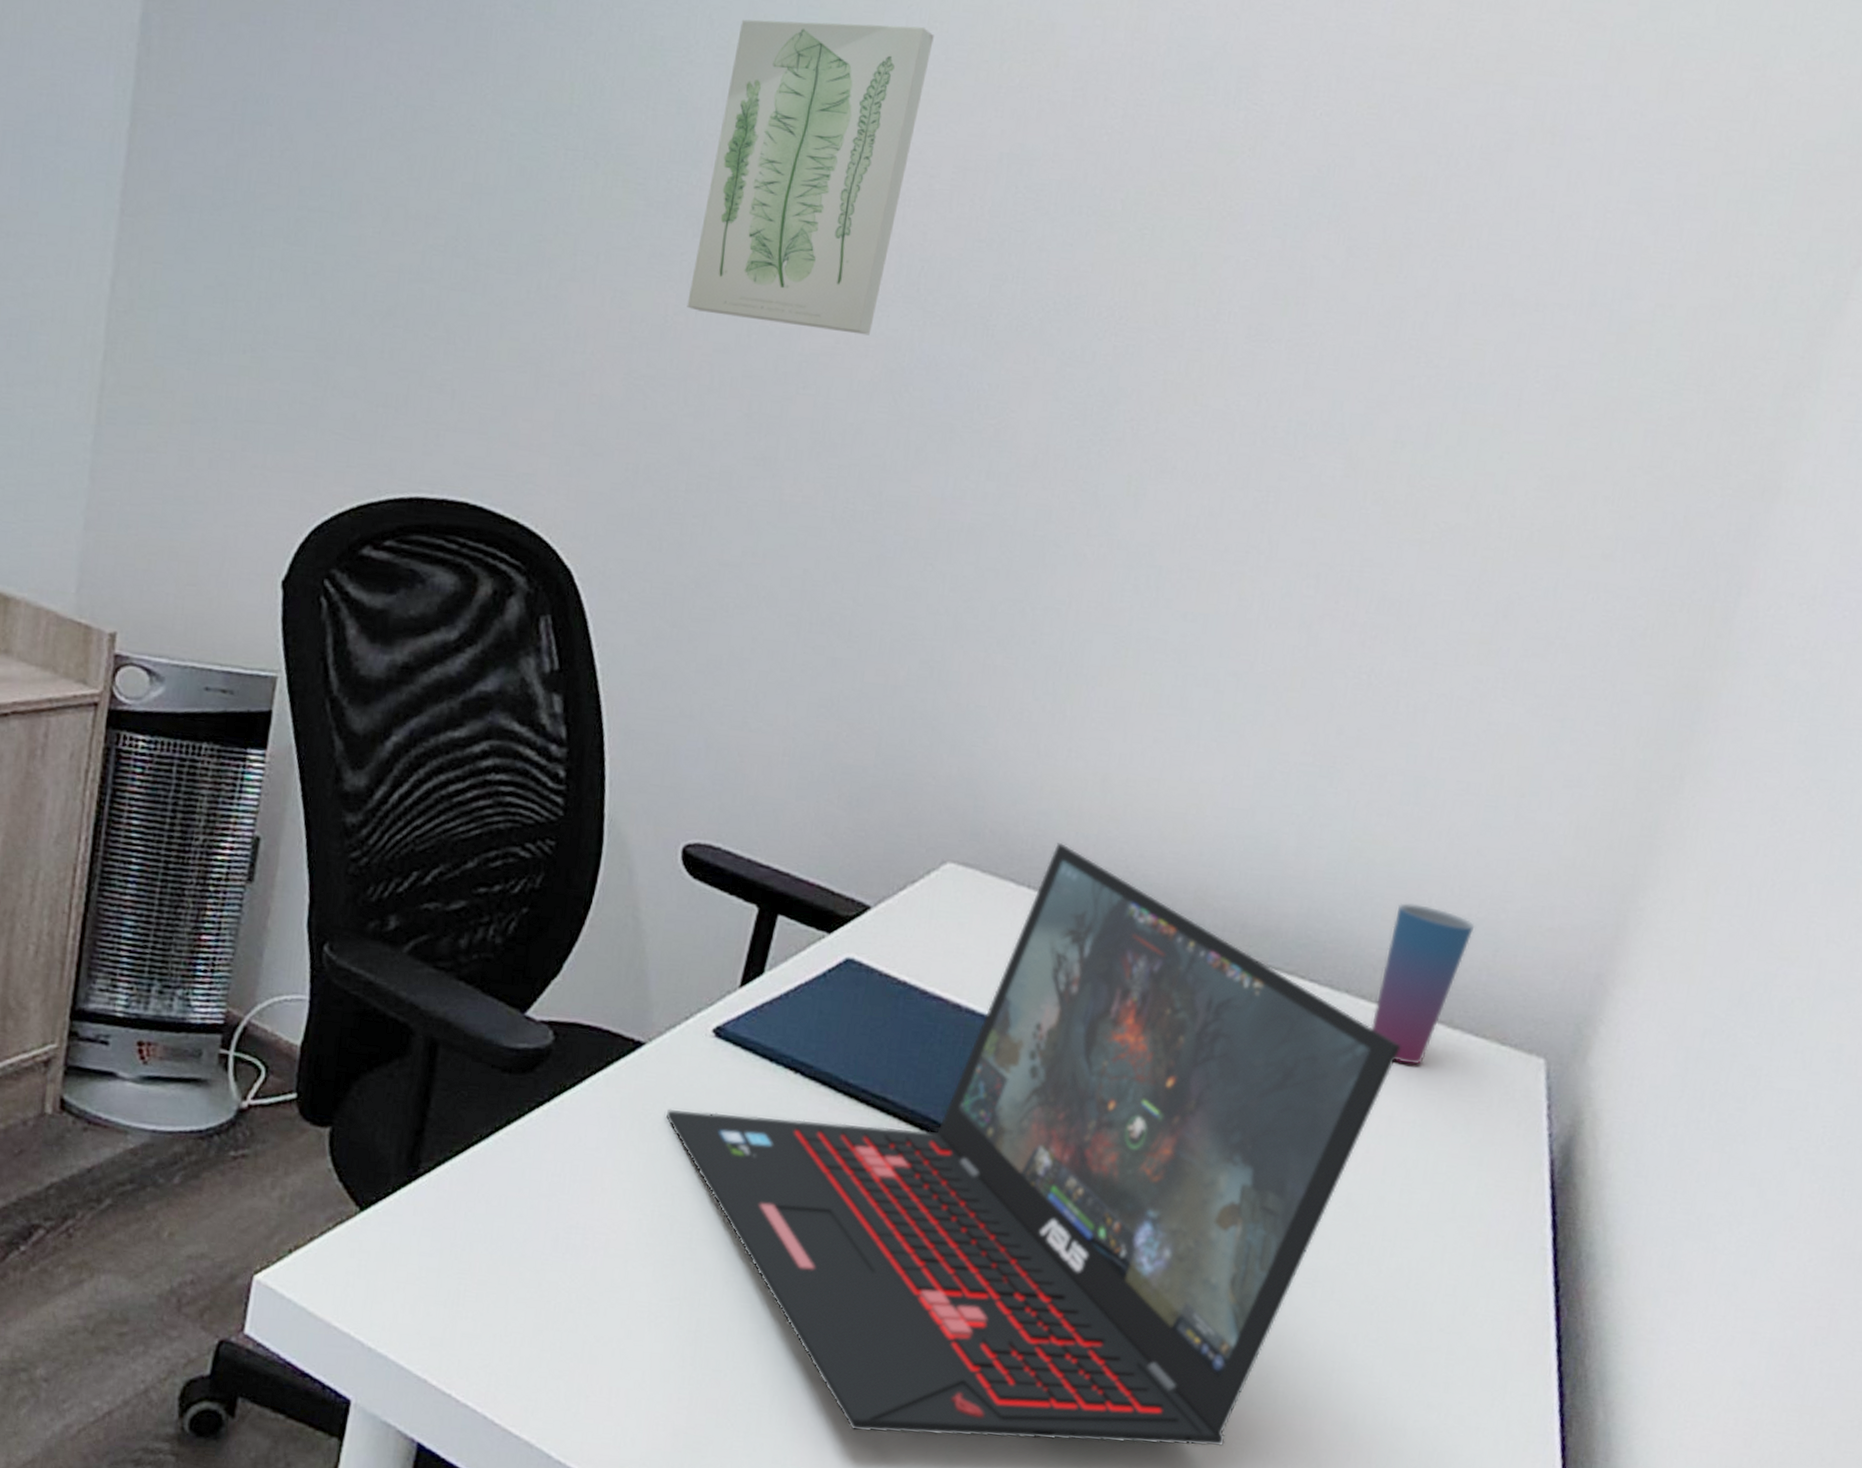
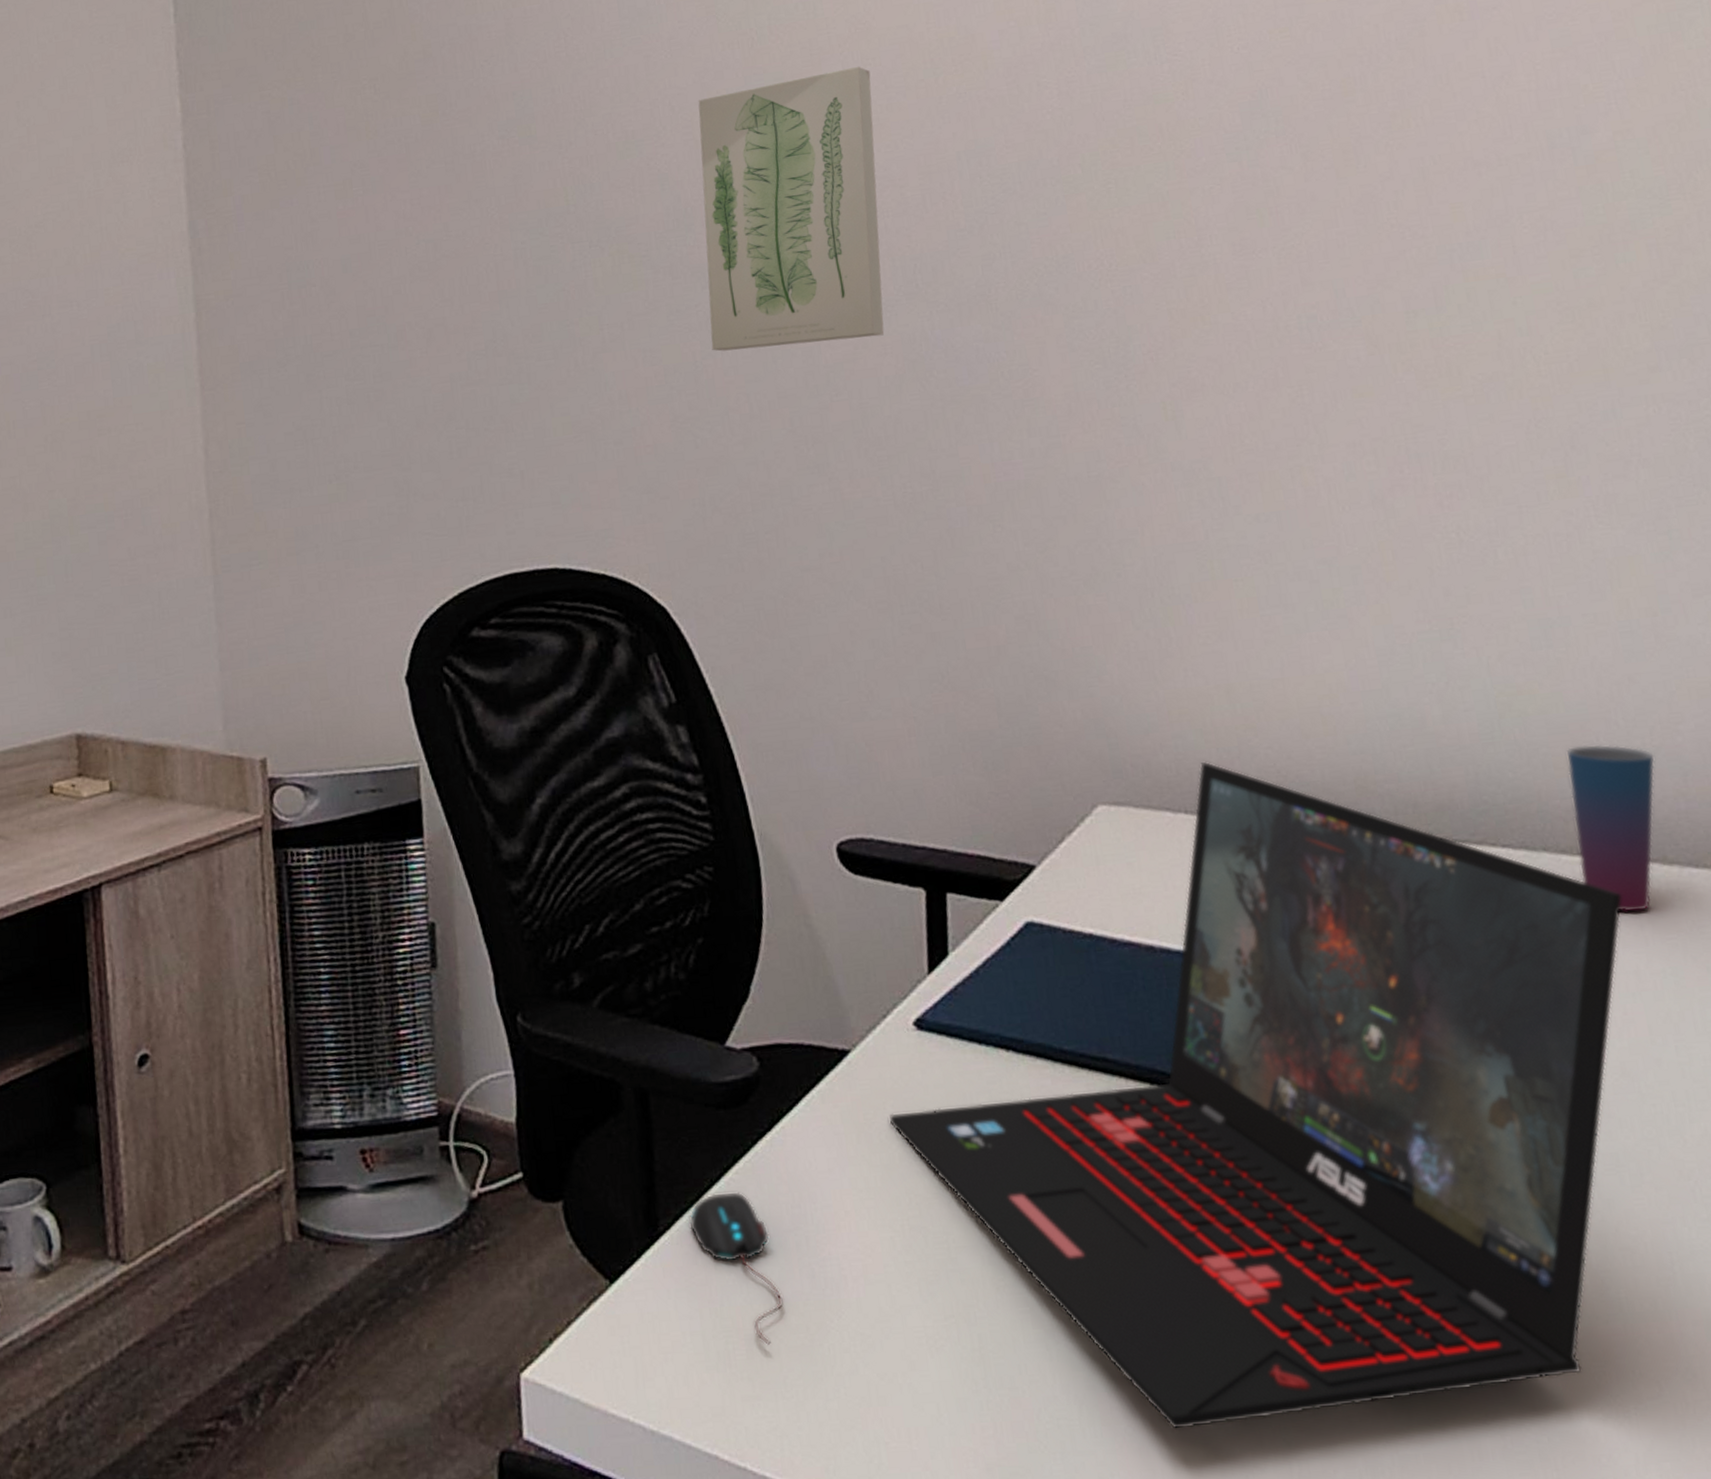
mouse: none [449,1148,525,1293] -> present [689,1191,784,1345]

